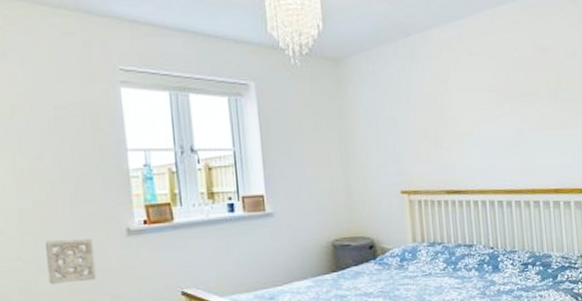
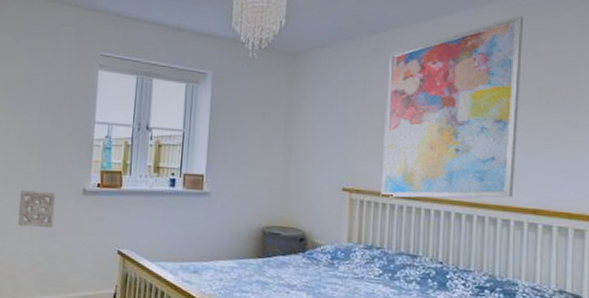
wall art: none [424,15,540,195] -> present [380,15,524,198]

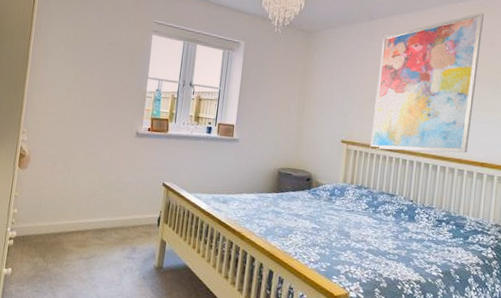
wall ornament: present [18,190,56,228] -> none [81,131,114,163]

